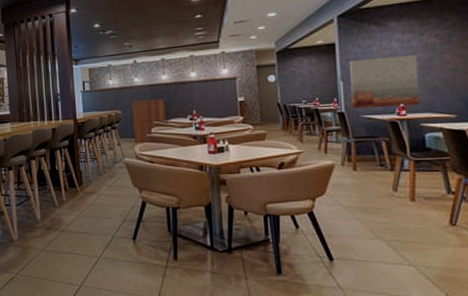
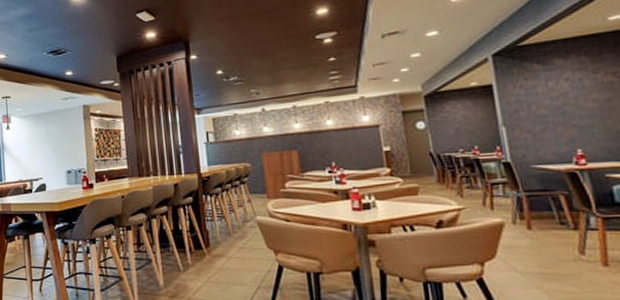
wall art: present [350,55,421,109] -> none [511,96,603,159]

